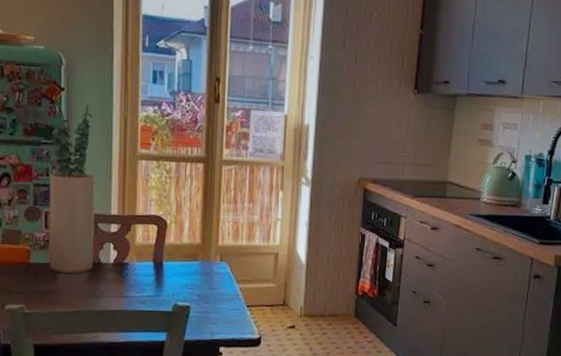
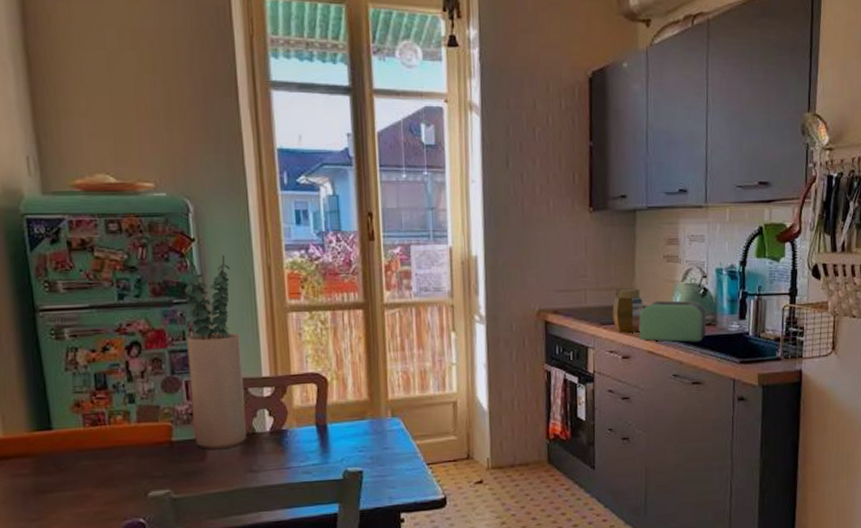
jar: none [426,165,455,208] -> present [612,288,643,334]
toaster: none [449,180,513,222] -> present [637,300,707,344]

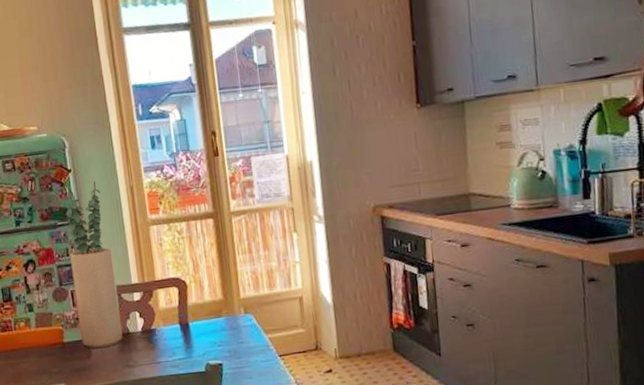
jar: present [612,288,643,334] -> none [447,177,479,222]
toaster: present [637,300,707,344] -> none [473,184,548,229]

